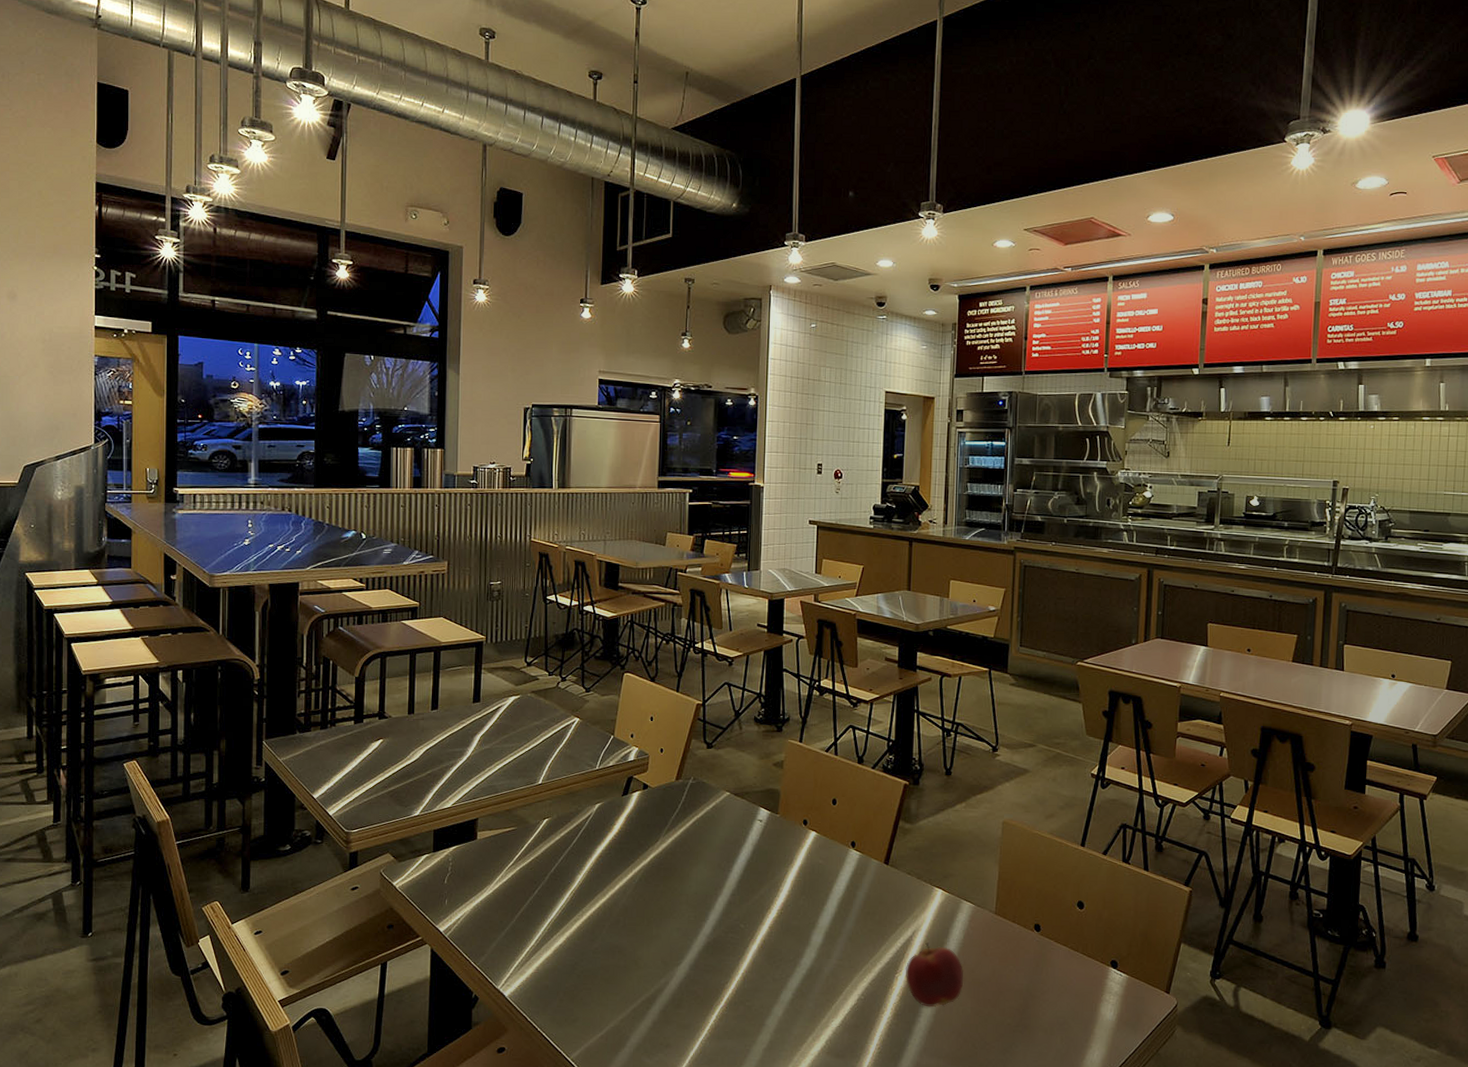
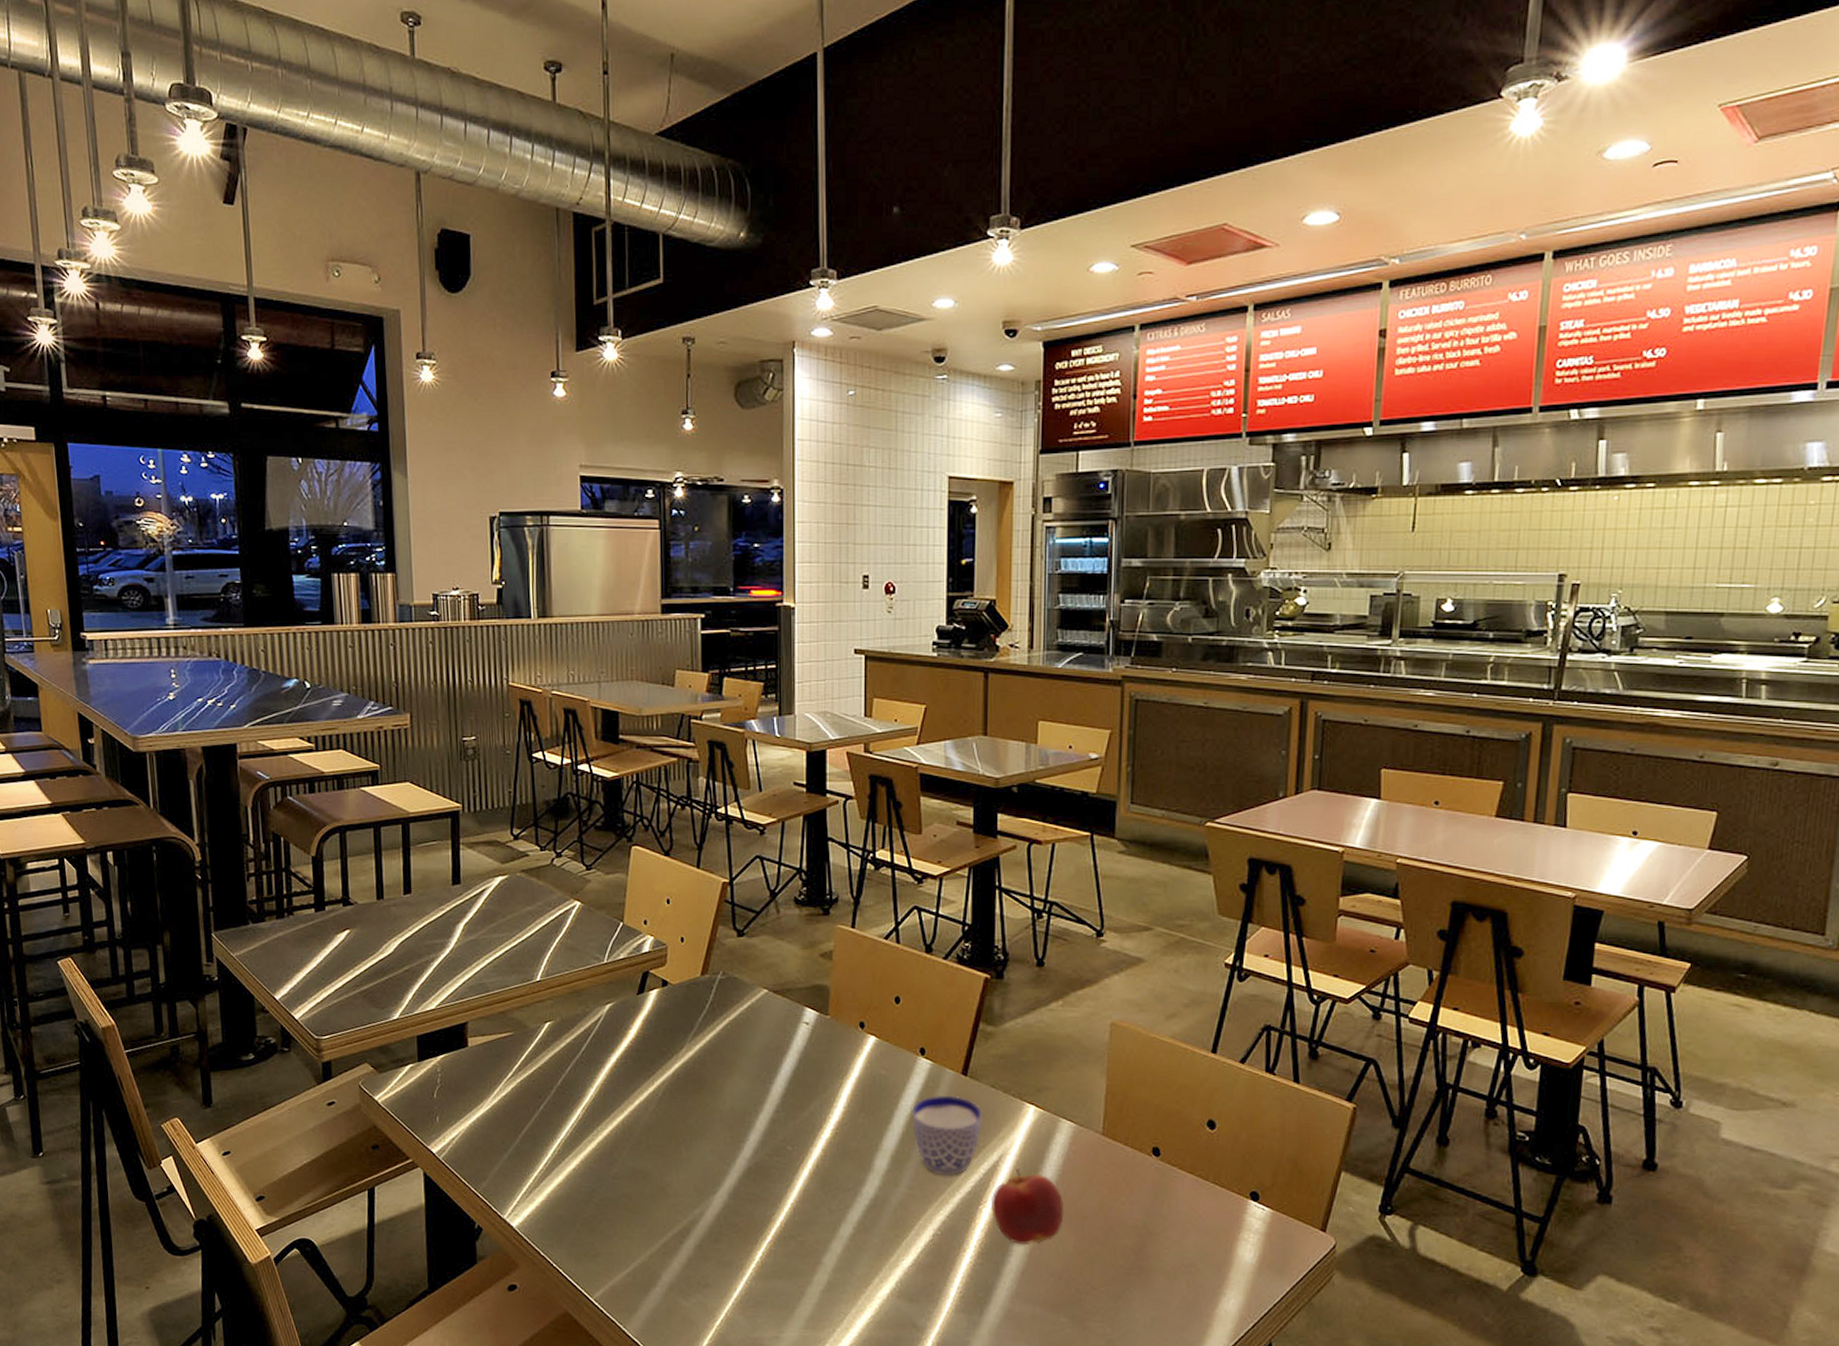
cup: none [843,880,900,948] -> present [912,1095,982,1175]

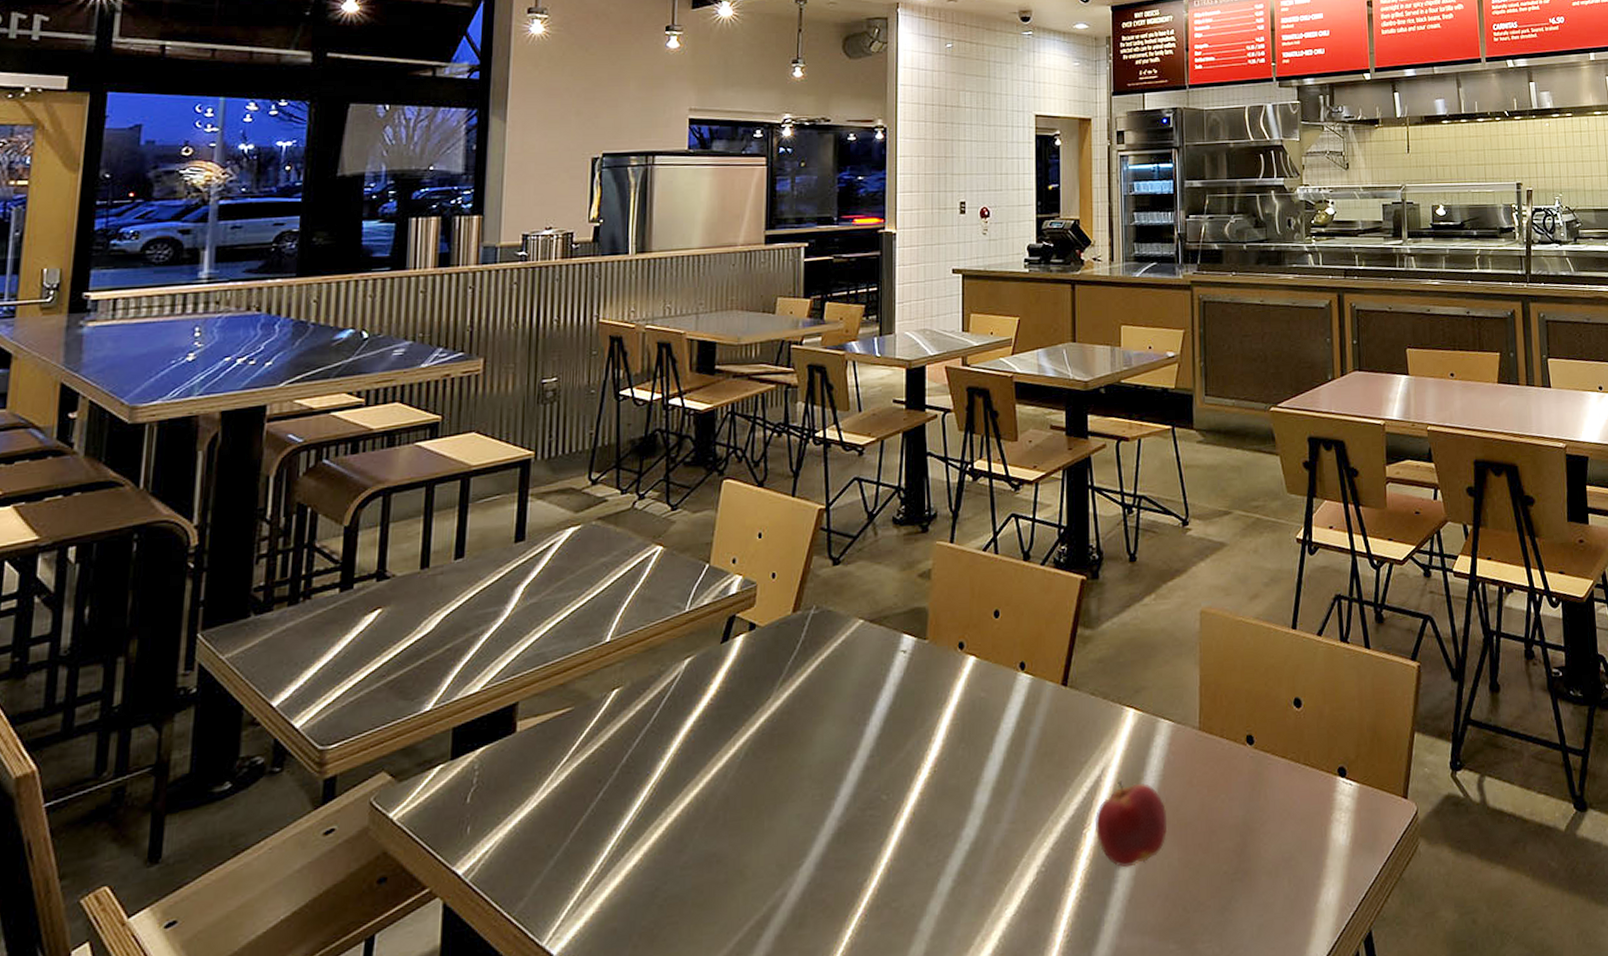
cup: present [912,1095,982,1175] -> none [1013,710,1083,801]

